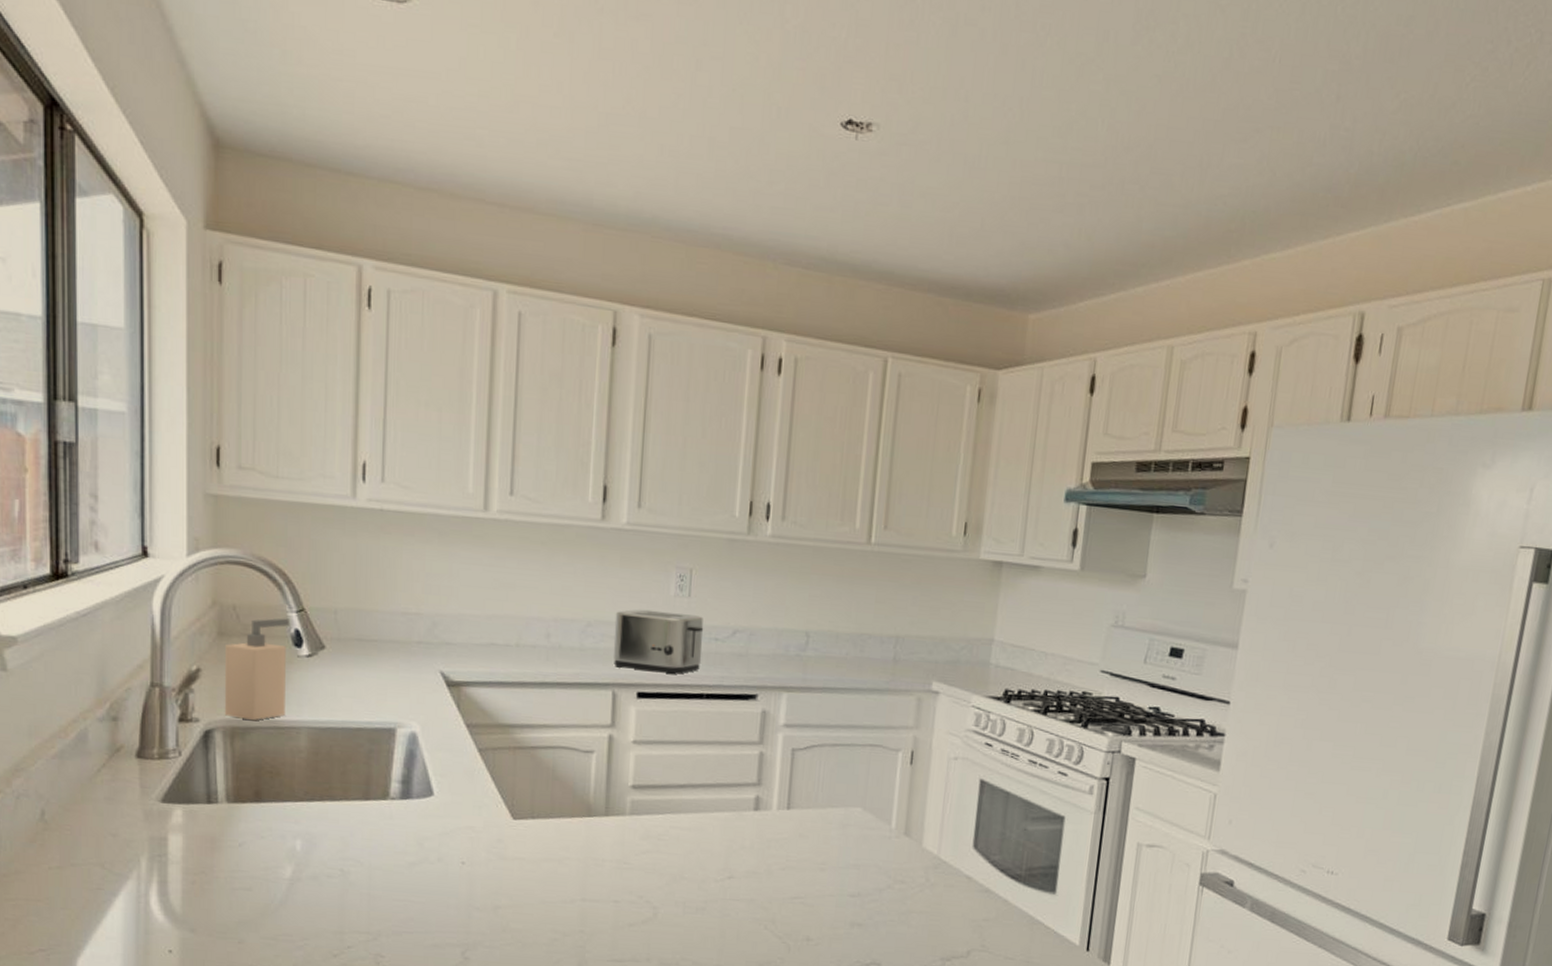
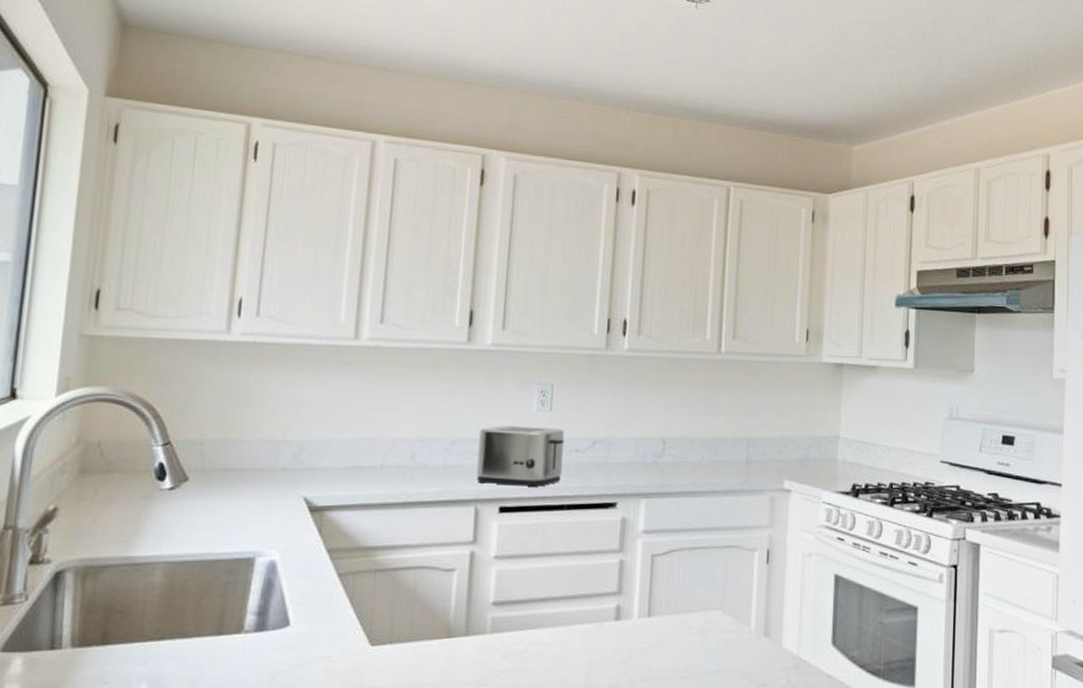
soap dispenser: present [224,618,289,721] -> none [77,452,154,559]

